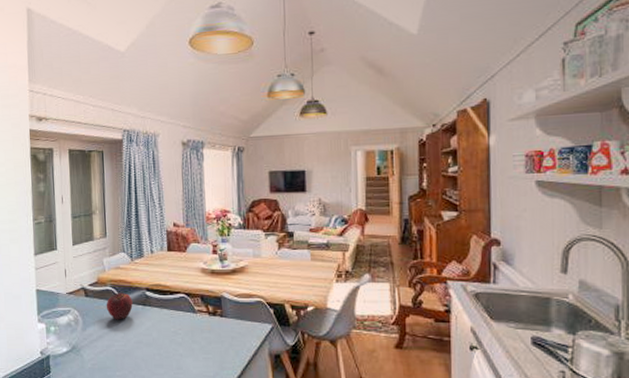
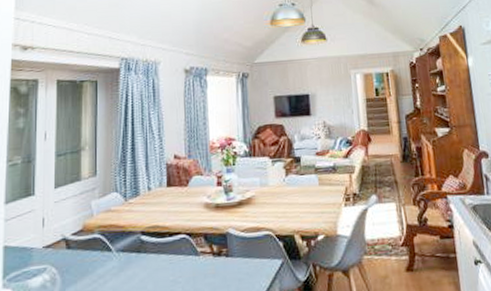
fruit: present [106,292,133,320] -> none [92,239,125,274]

